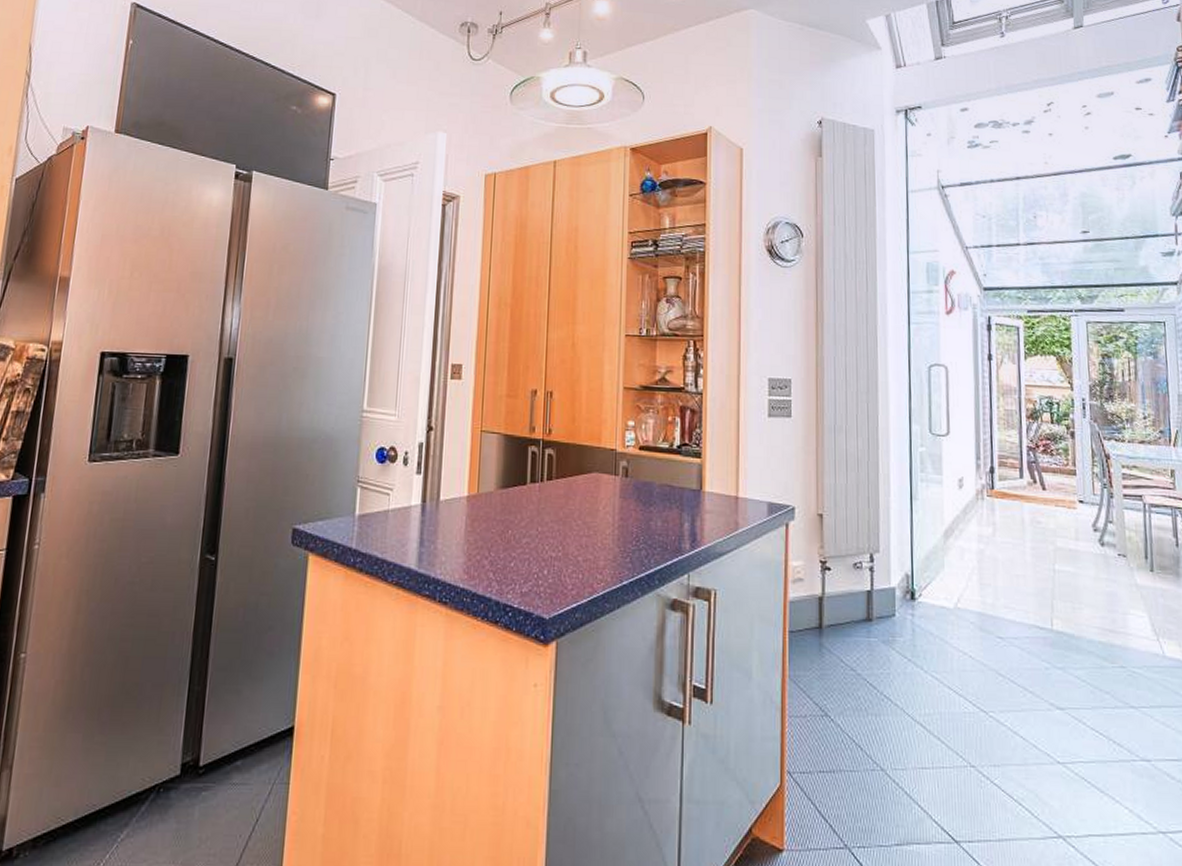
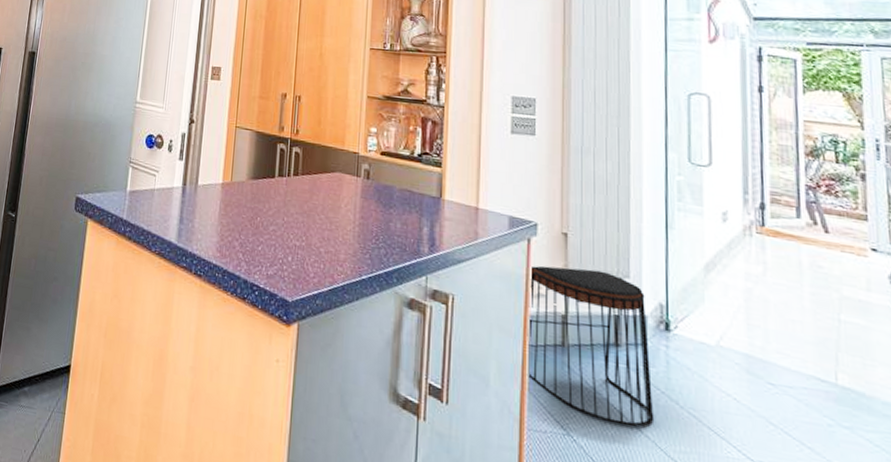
stool: none [786,548,903,698] -> present [526,265,655,428]

